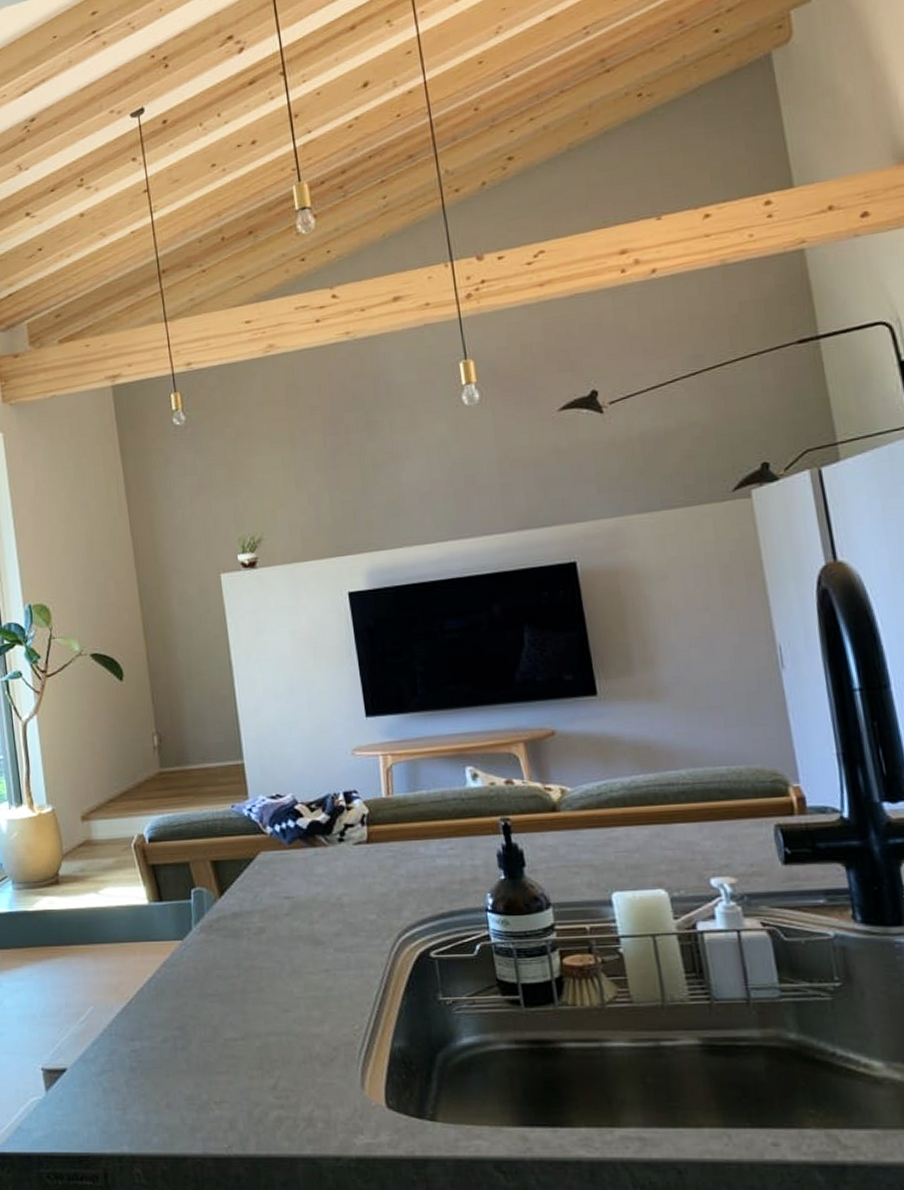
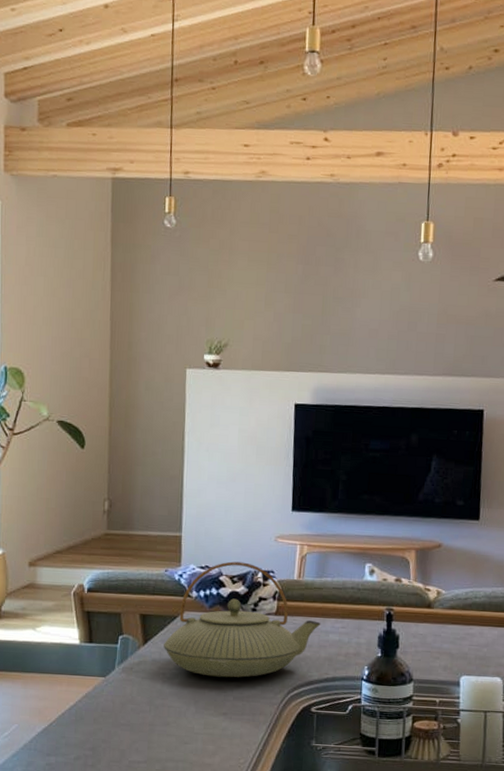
teapot: none [243,784,424,926] -> present [164,561,321,678]

